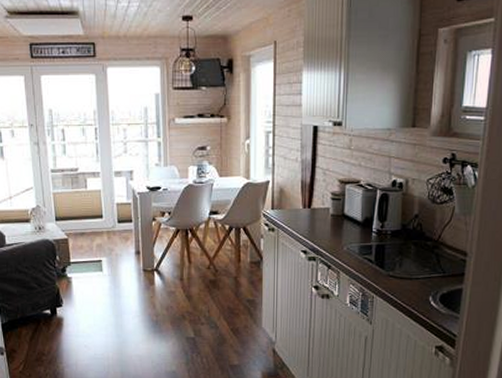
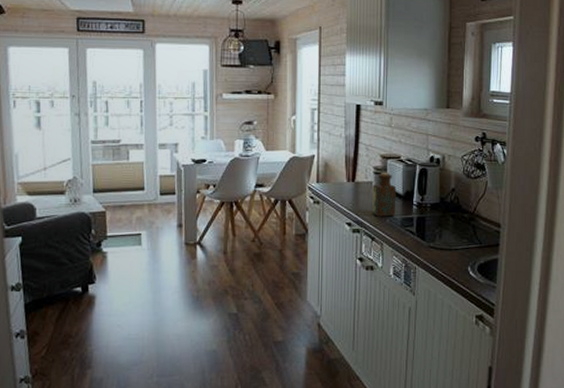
bottle: none [329,197,355,244] -> present [372,172,397,217]

